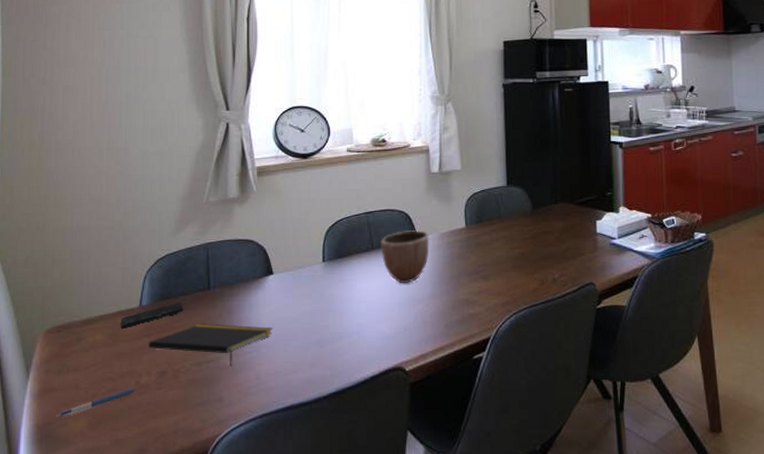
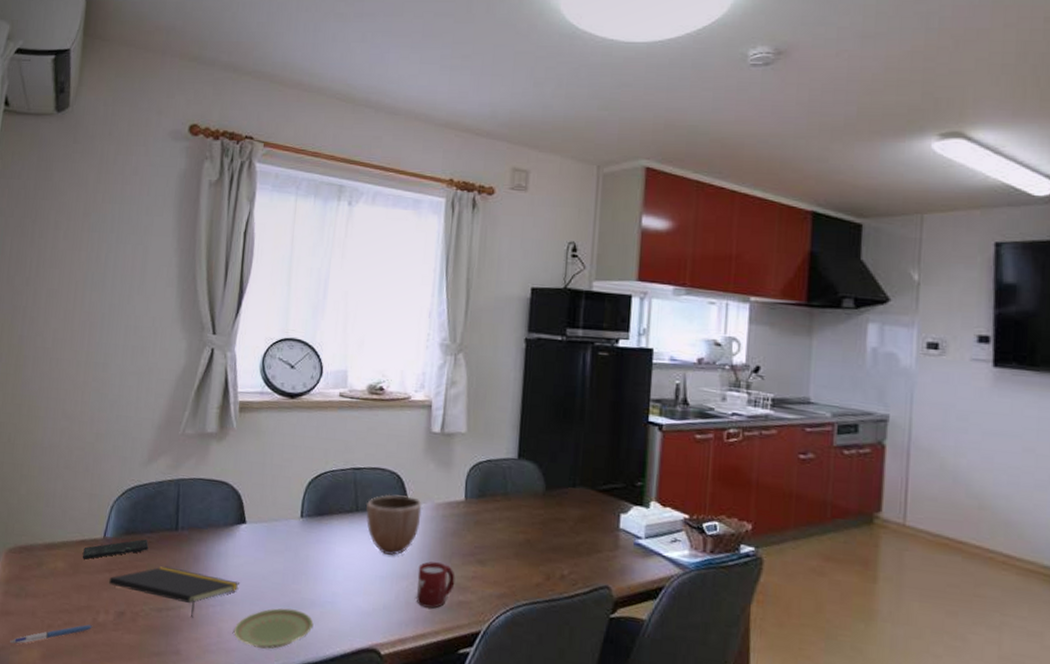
plate: none [271,344,343,383] -> present [233,608,314,649]
cup: none [431,284,464,324] -> present [417,561,455,608]

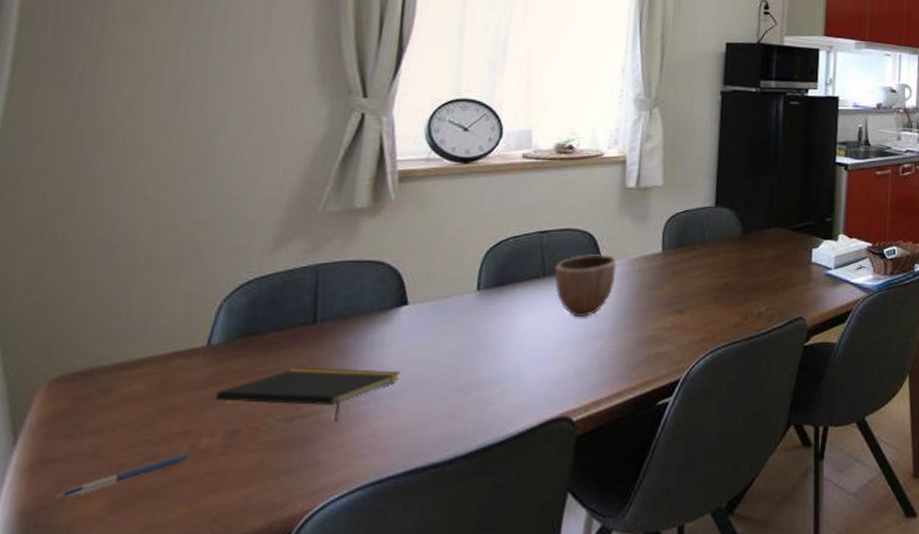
smartphone: present [83,539,149,559] -> none [175,340,275,375]
plate: present [233,608,314,649] -> none [392,391,494,440]
cup: present [417,561,455,608] -> none [612,318,653,365]

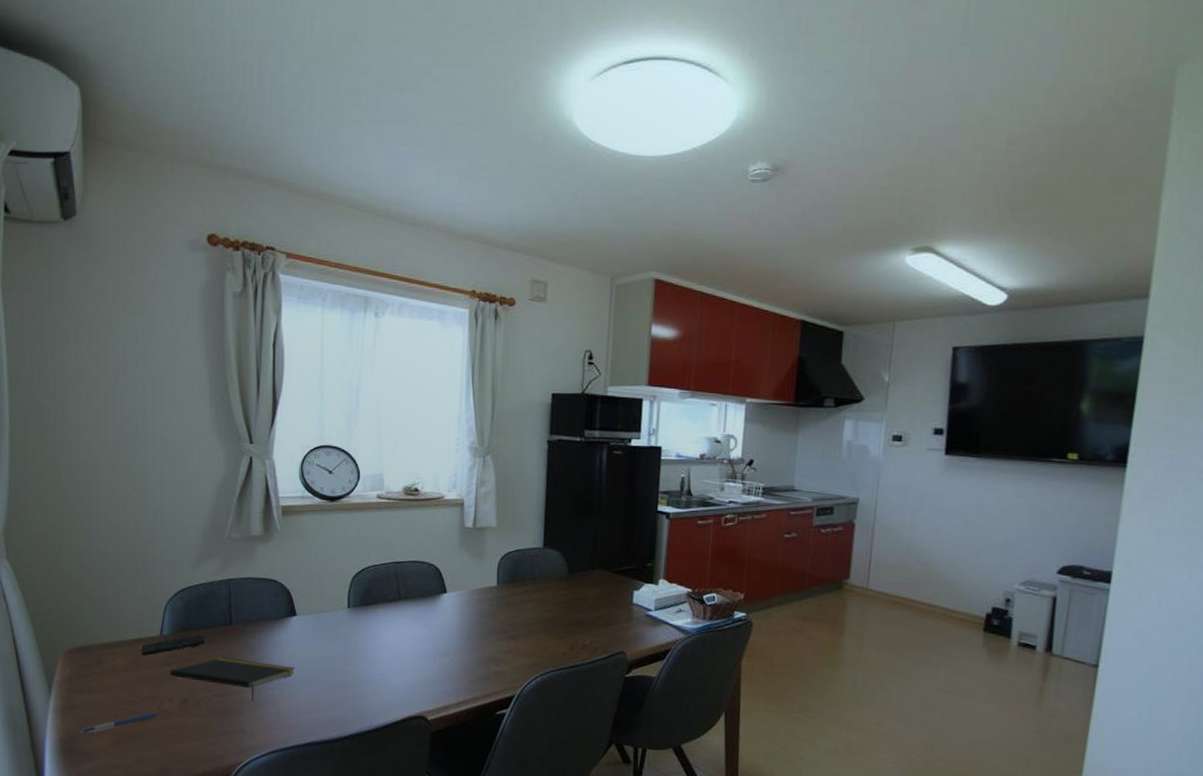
smartphone: none [175,340,275,375] -> present [142,634,205,655]
decorative bowl: present [554,254,617,317] -> none [407,583,459,636]

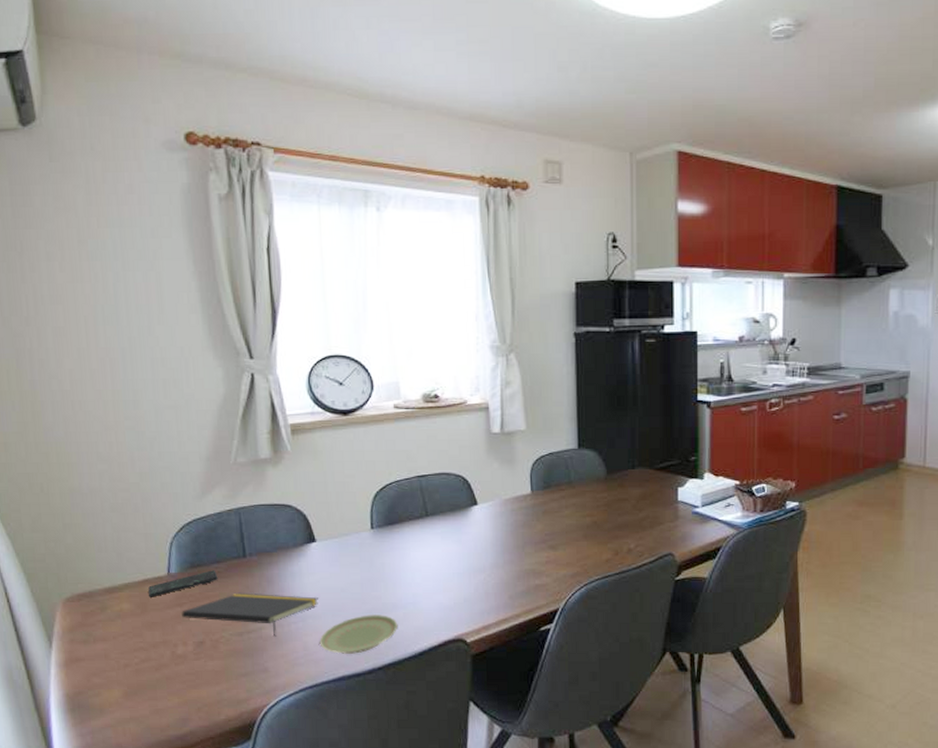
pen: present [79,712,160,734] -> none [86,658,174,688]
plate: none [292,687,366,723] -> present [319,615,398,654]

